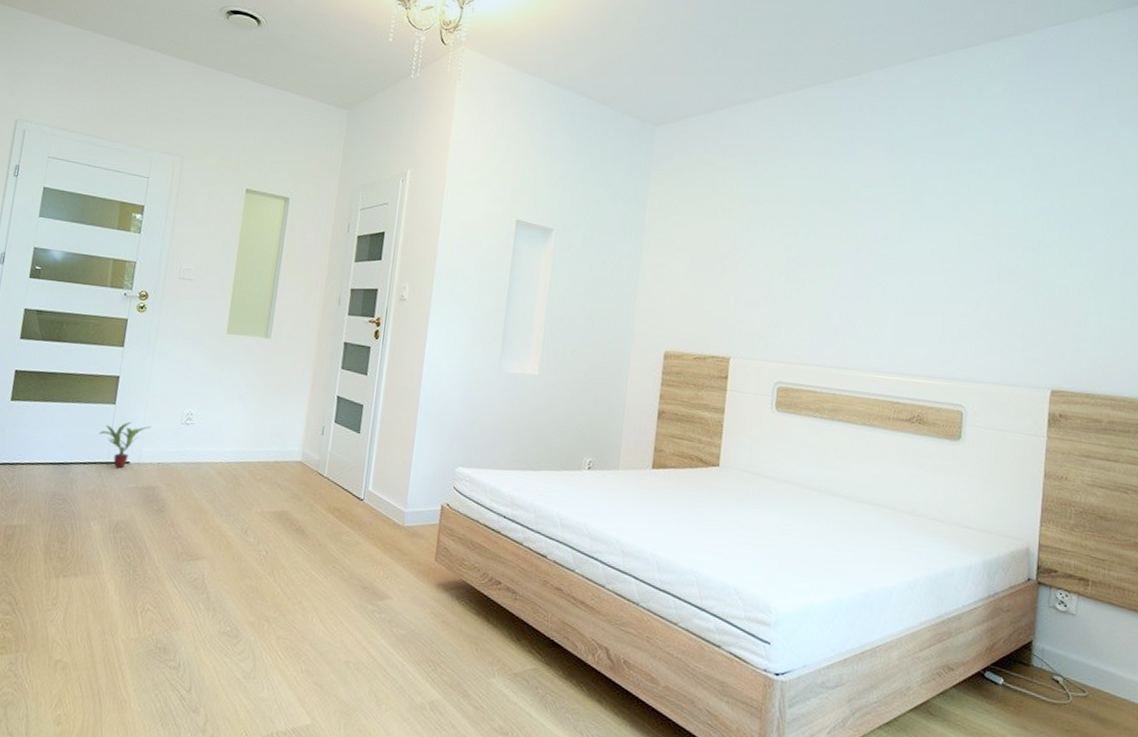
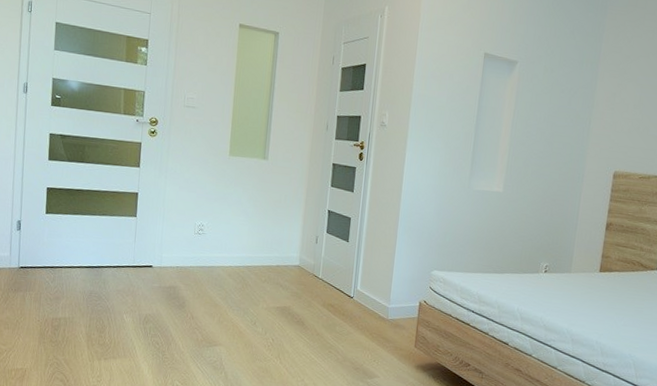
potted plant: present [99,422,152,469] -> none [124,232,169,271]

